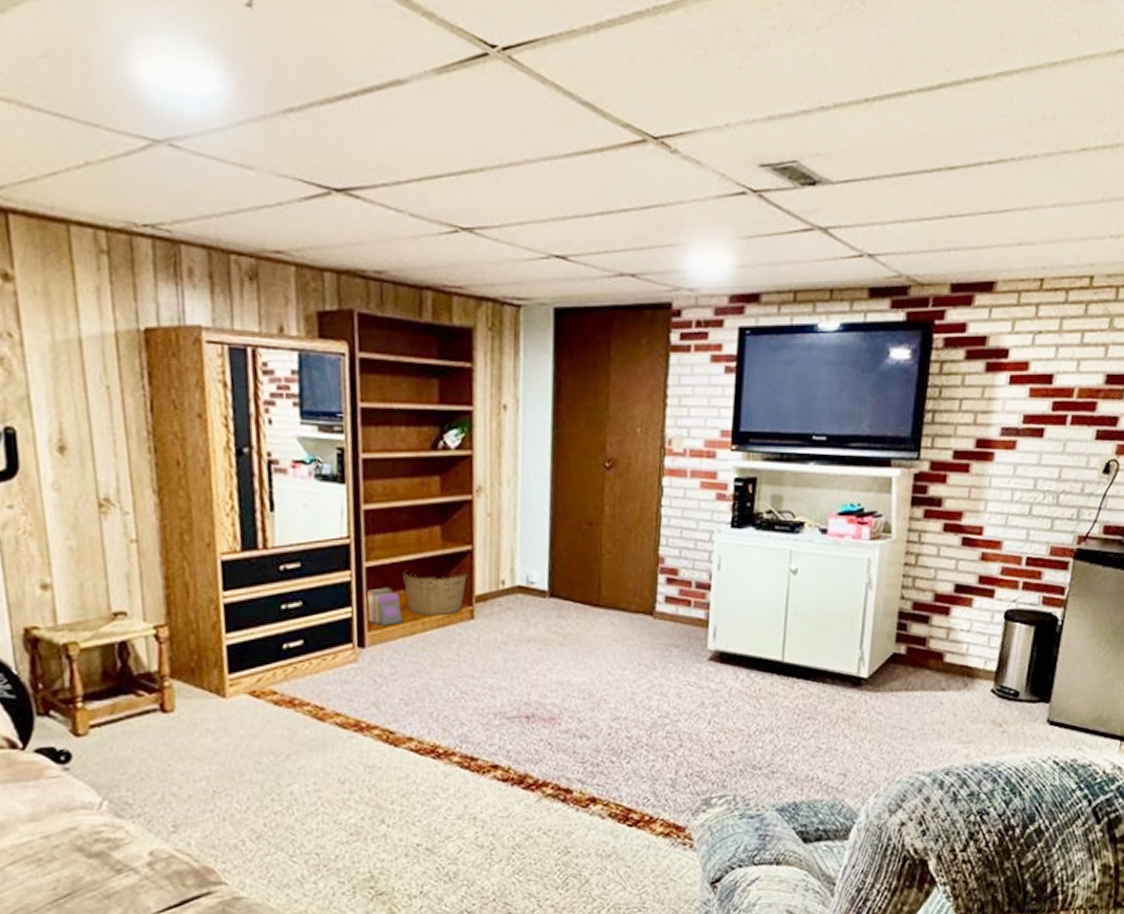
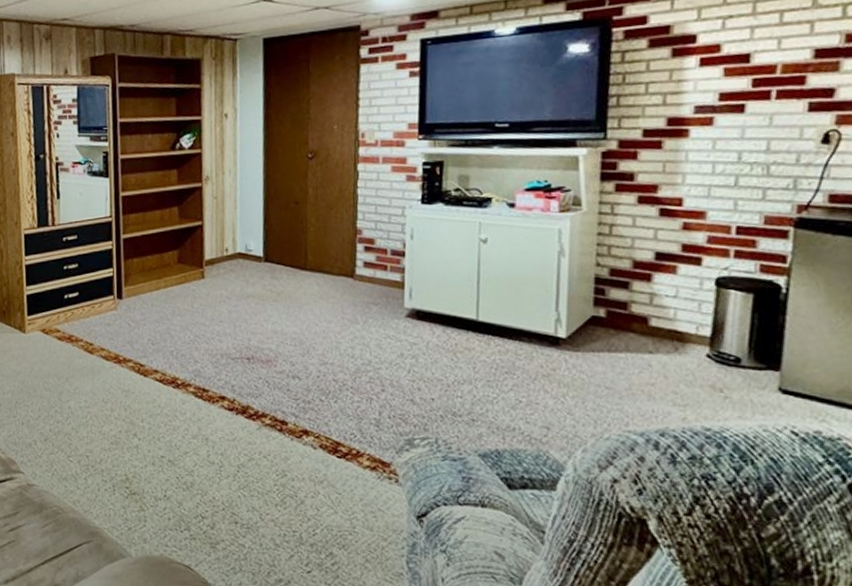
books: present [366,587,403,626] -> none [123,253,150,283]
basket: present [403,570,467,616] -> none [150,240,199,275]

